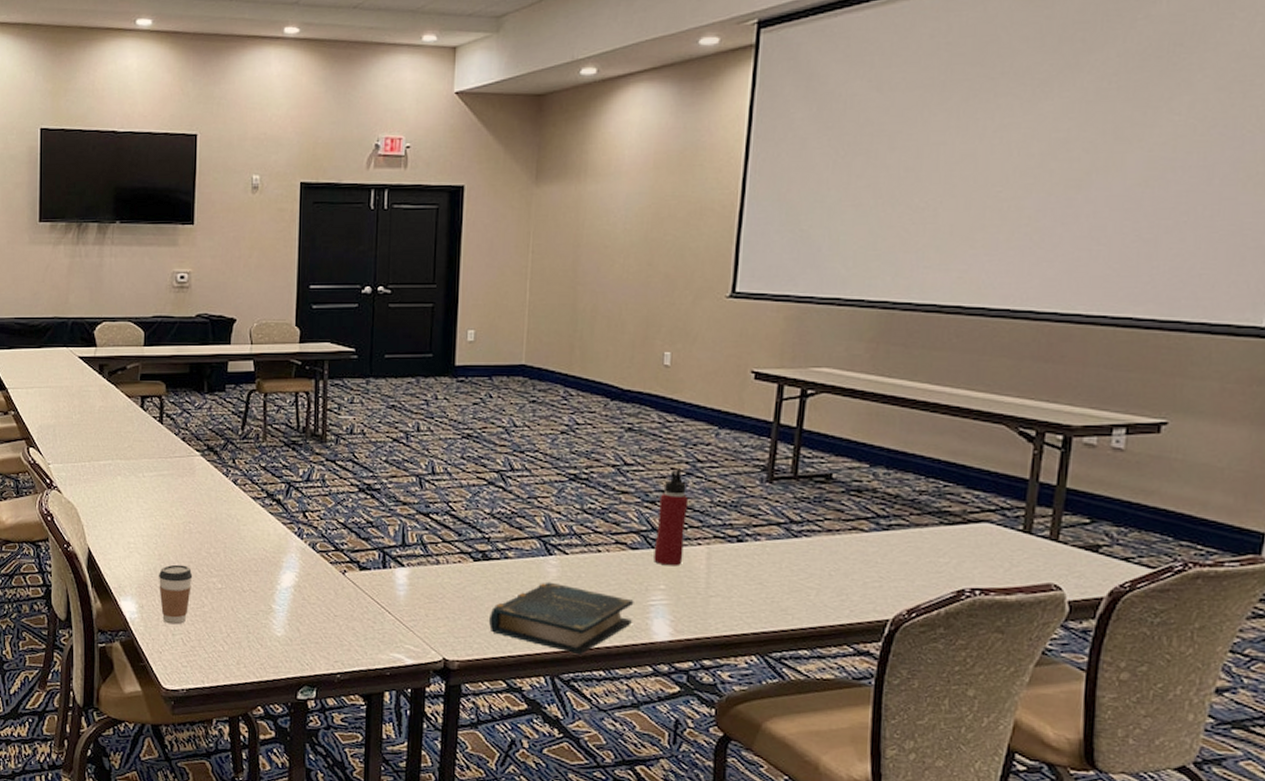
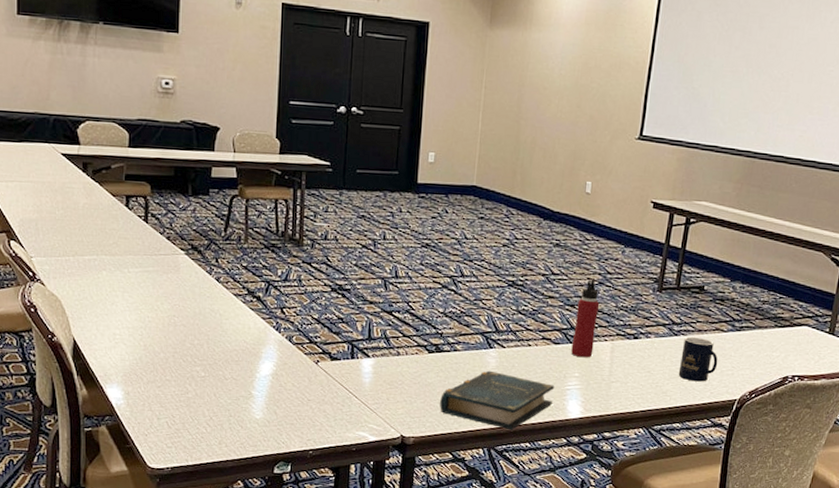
coffee cup: present [158,564,193,625] -> none [143,354,177,410]
mug: none [802,538,858,597] -> present [678,336,718,382]

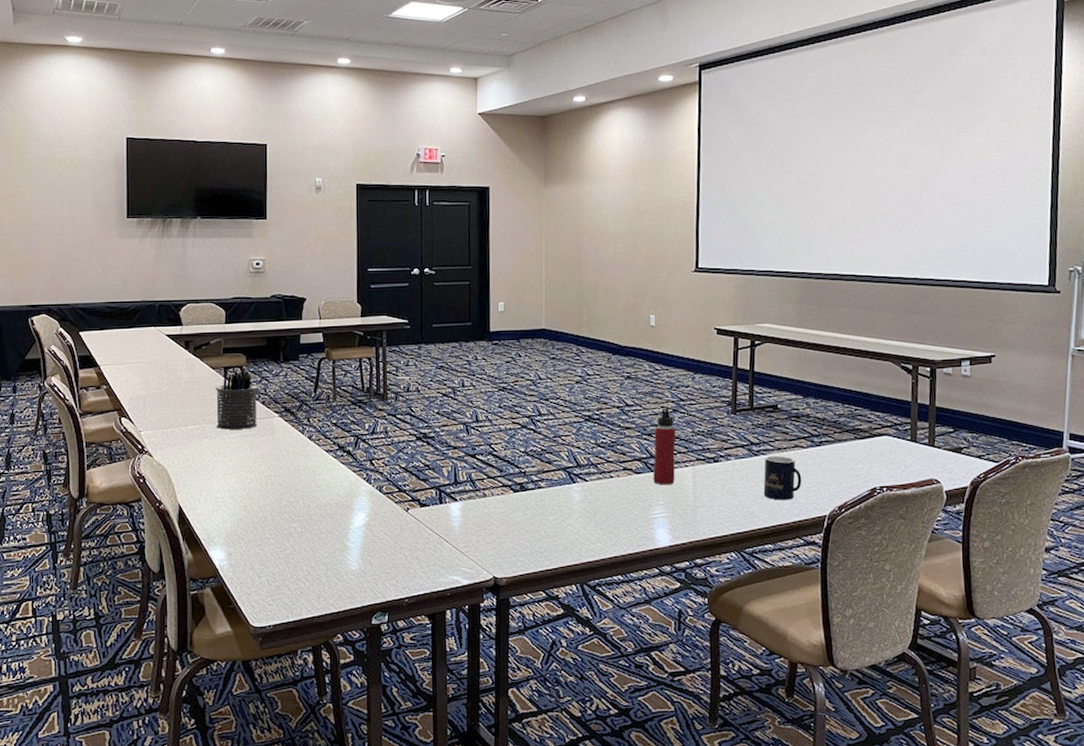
pen holder: none [115,198,163,265] -> present [215,369,258,430]
book: present [440,370,555,430] -> none [529,505,641,564]

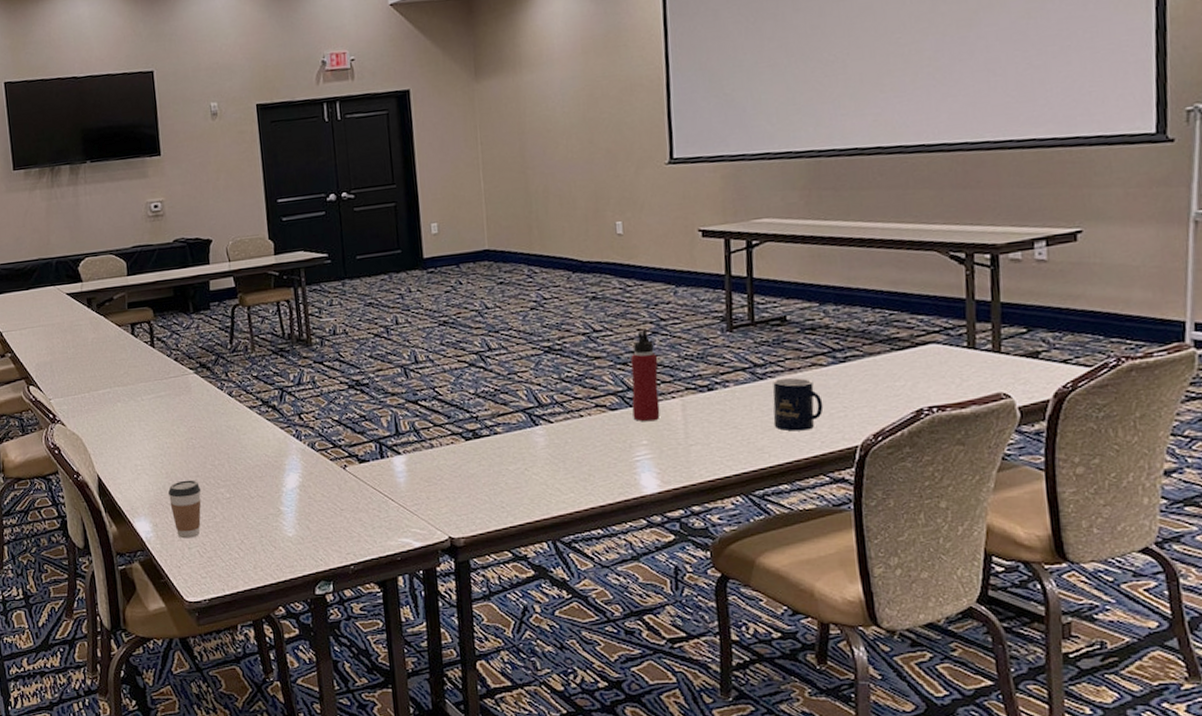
pen holder: present [215,369,258,430] -> none [123,323,172,392]
coffee cup: none [244,514,276,568] -> present [167,479,201,539]

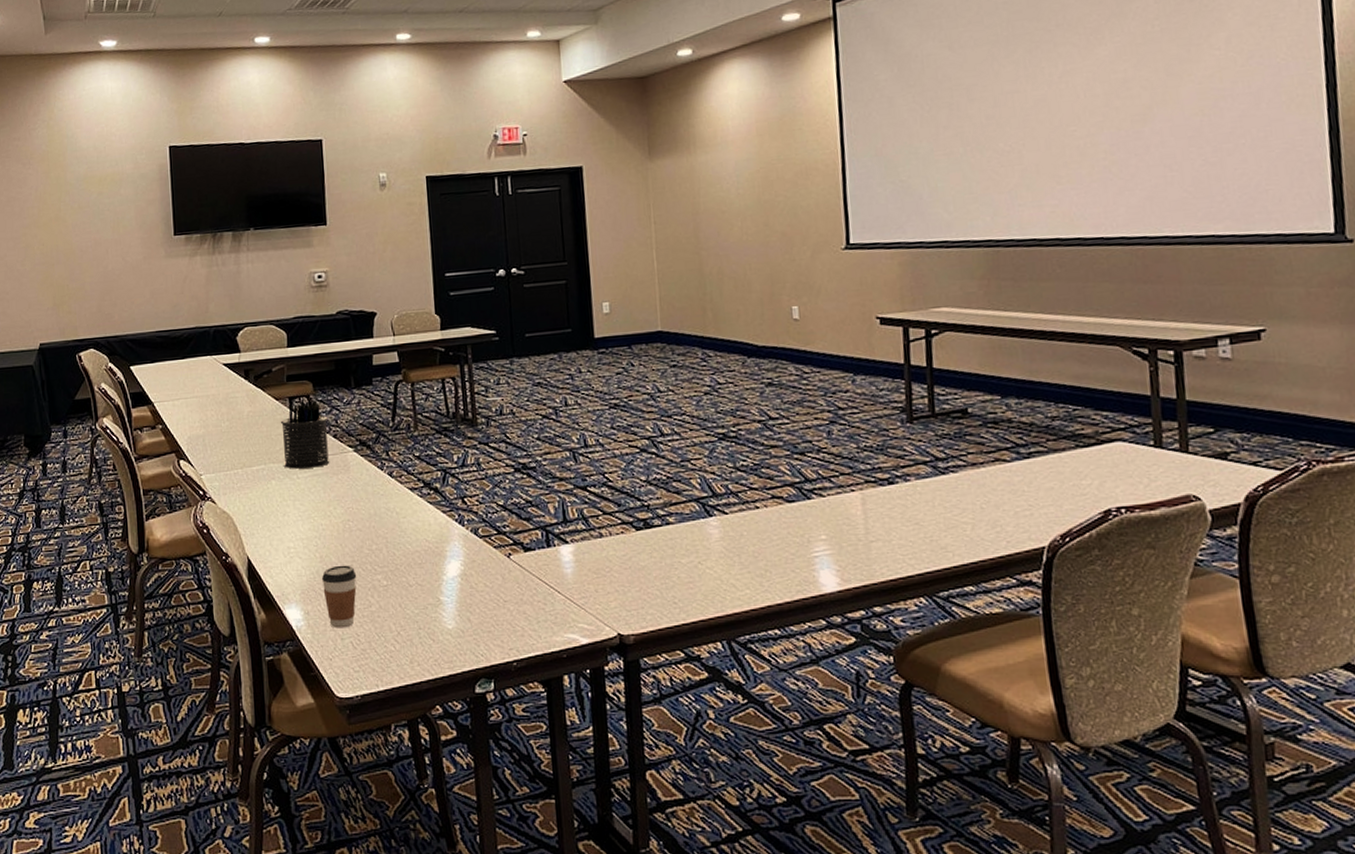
pen holder: none [123,323,172,392] -> present [280,397,330,469]
water bottle: present [630,330,660,422] -> none [808,419,839,516]
mug: present [773,377,824,431] -> none [955,472,1008,530]

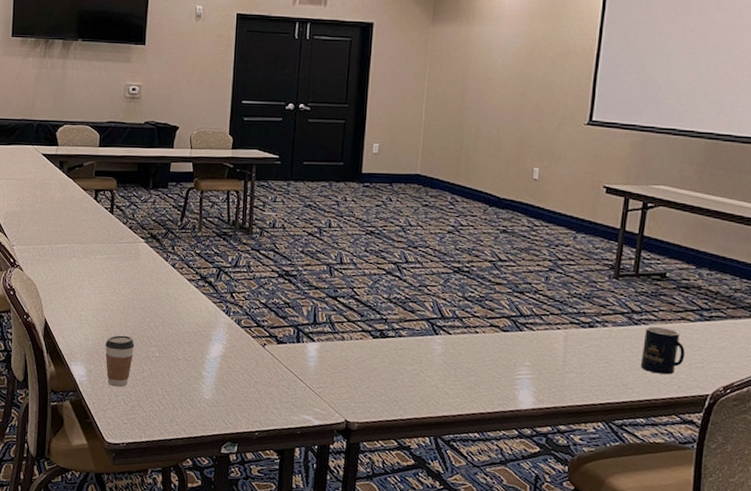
pen holder: present [280,397,330,469] -> none [83,192,127,252]
mug: none [955,472,1008,530] -> present [640,326,686,375]

